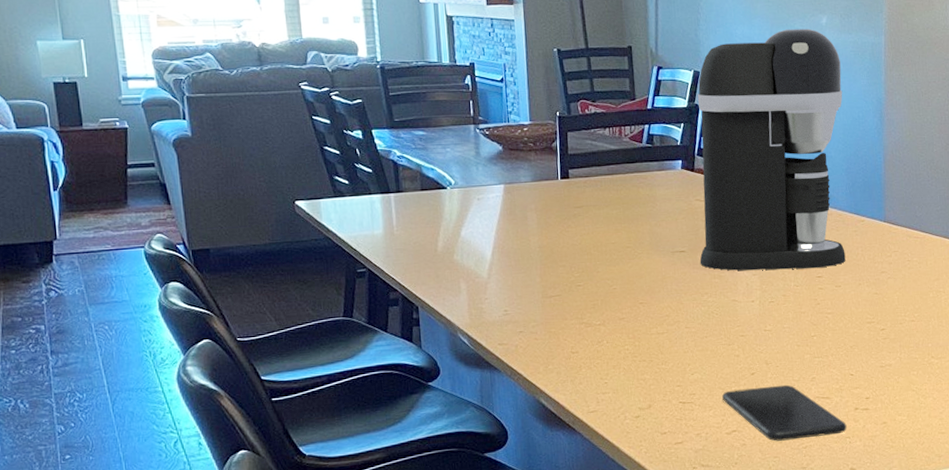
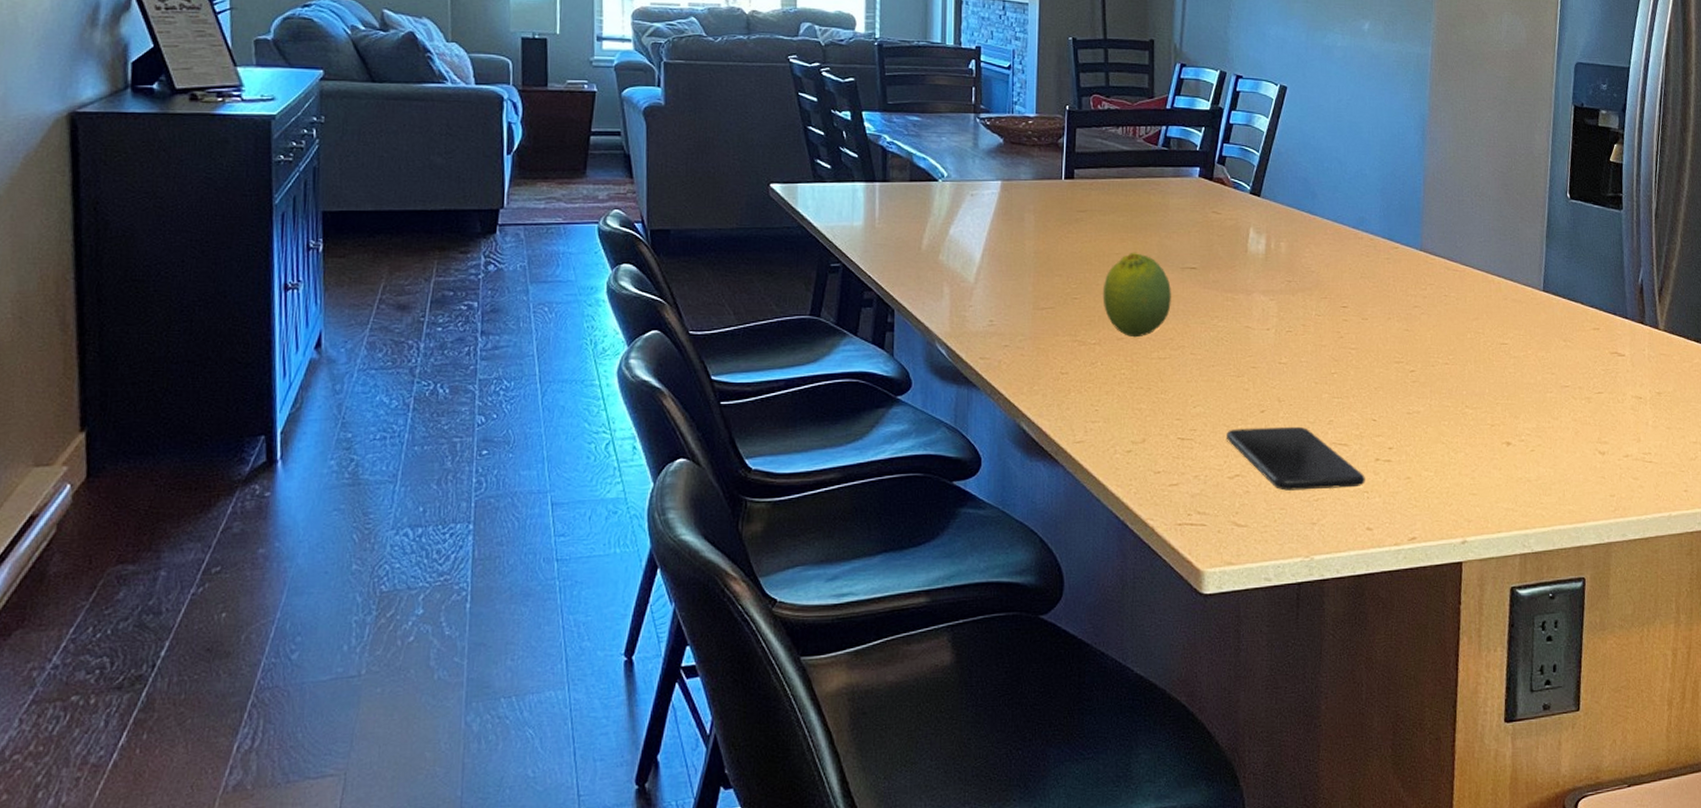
fruit: none [603,240,665,317] -> present [1102,252,1171,338]
coffee maker: present [697,28,846,271] -> none [1212,33,1382,297]

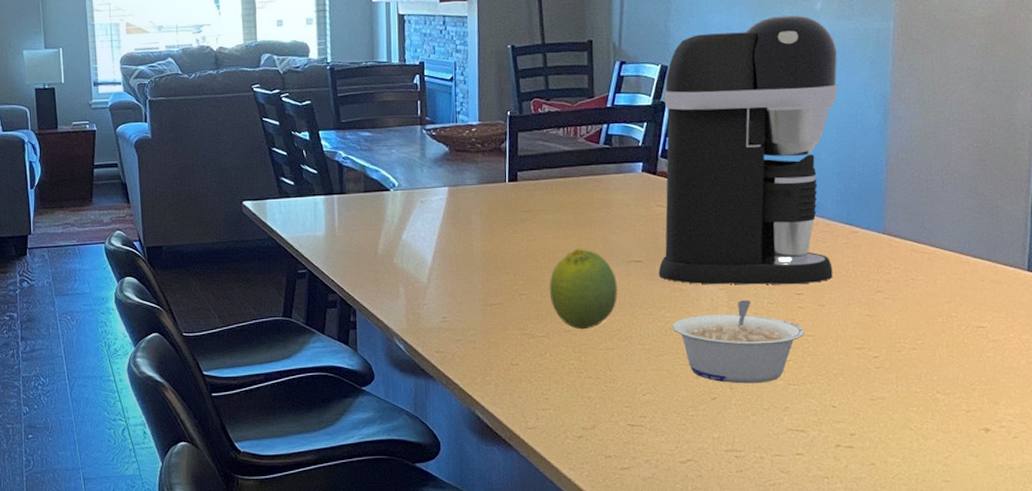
coffee maker: none [1212,33,1382,297] -> present [658,15,838,285]
legume: none [1223,311,1348,397] -> present [671,300,804,384]
smartphone: present [1225,426,1365,491] -> none [676,413,825,475]

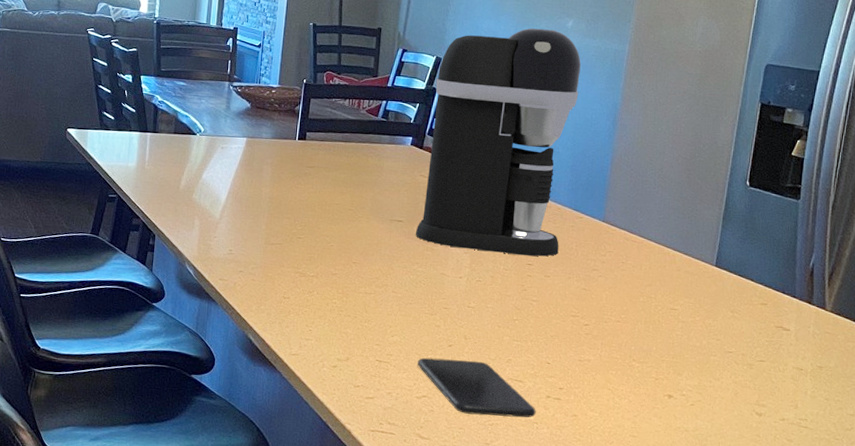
fruit: present [549,248,617,330] -> none [322,203,380,275]
legume: present [671,300,804,384] -> none [421,264,530,337]
smartphone: none [676,413,825,475] -> present [417,357,536,418]

